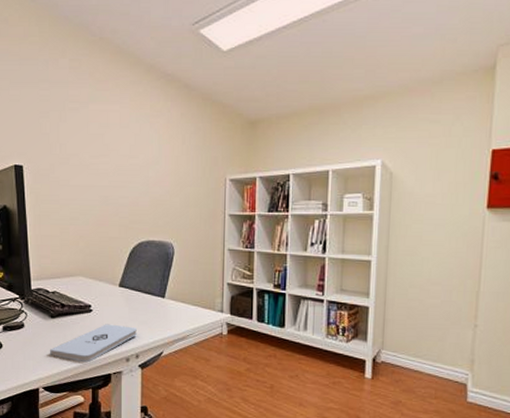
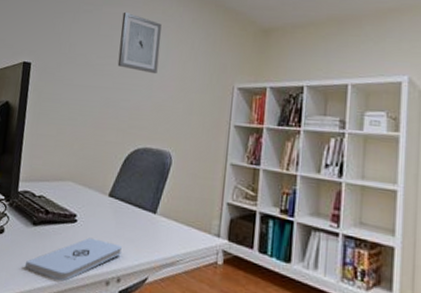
wall art: none [110,108,152,171] -> present [117,11,162,74]

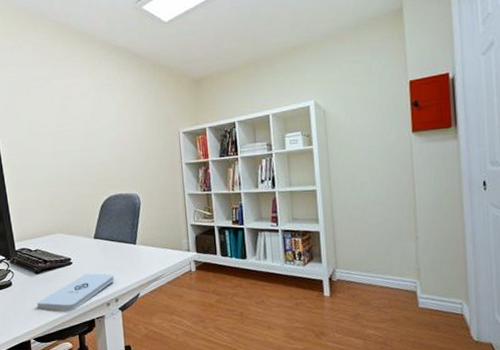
wall art: present [117,11,162,74] -> none [71,82,113,133]

